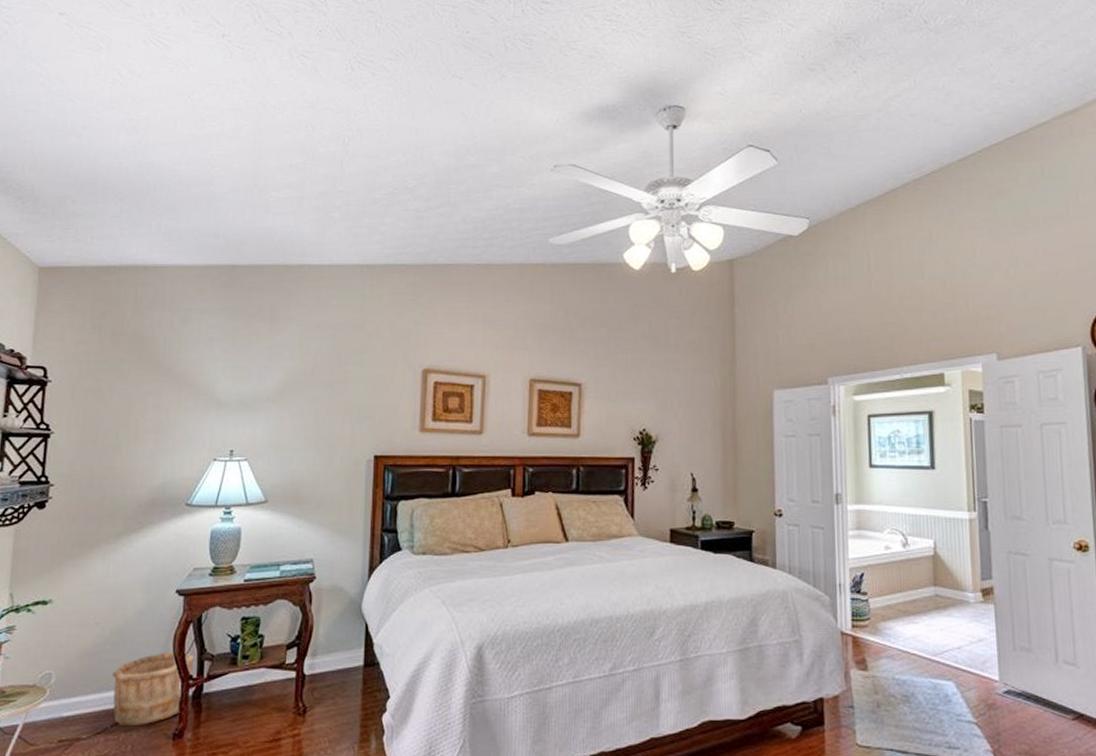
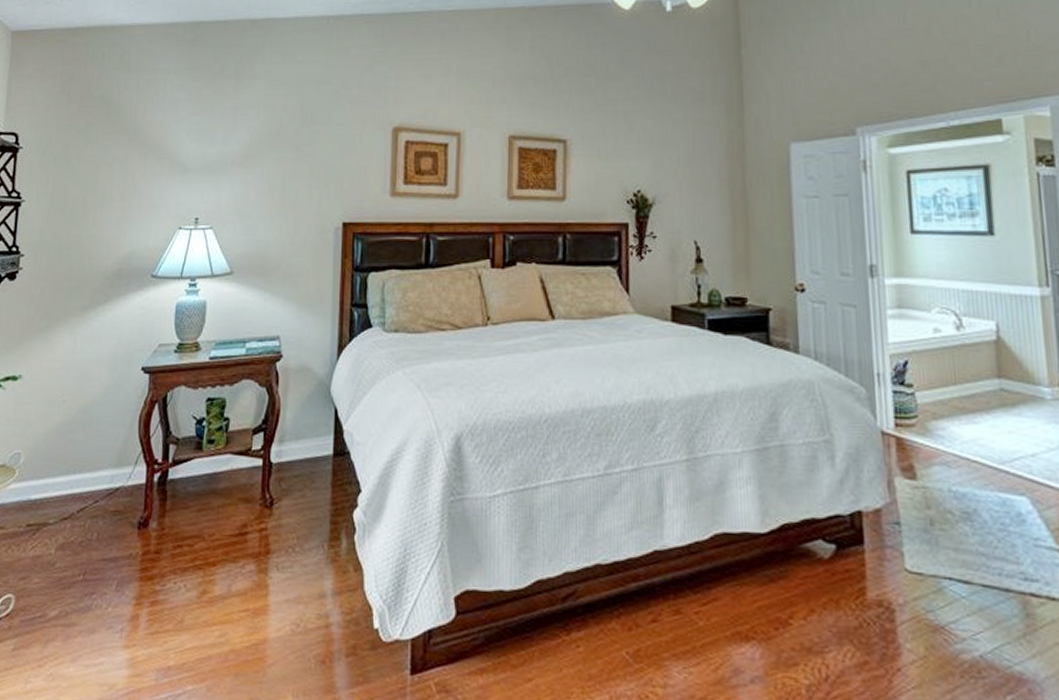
wooden bucket: present [112,652,195,727] -> none [79,434,160,513]

